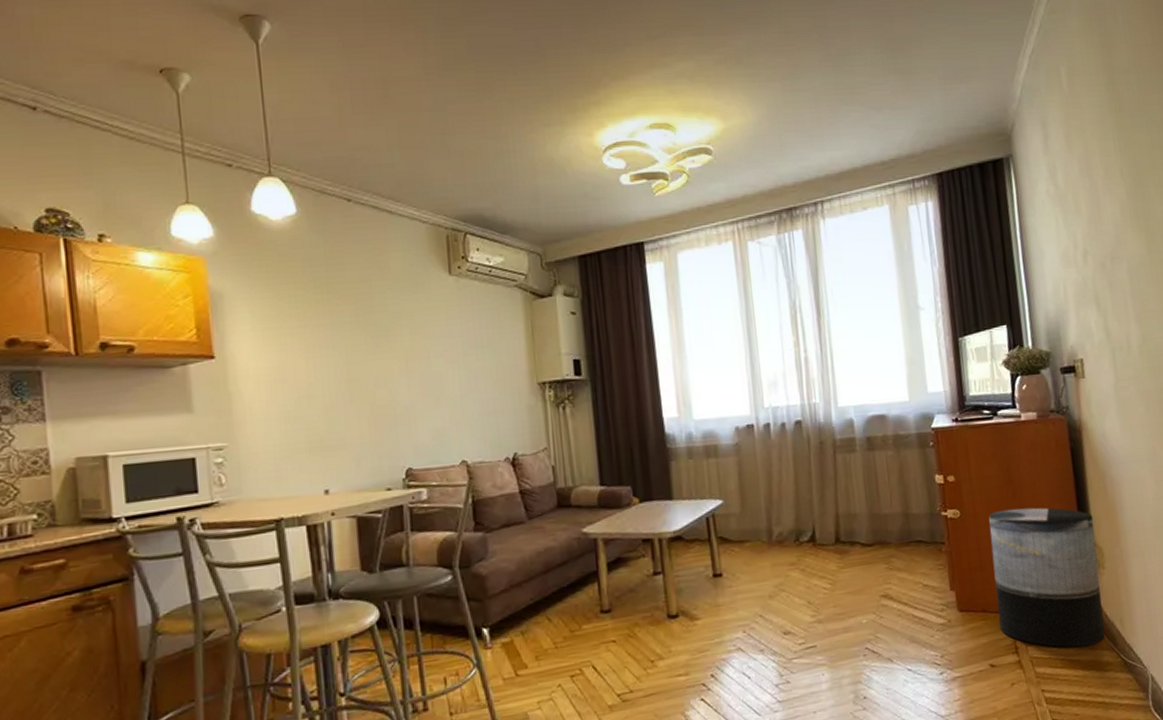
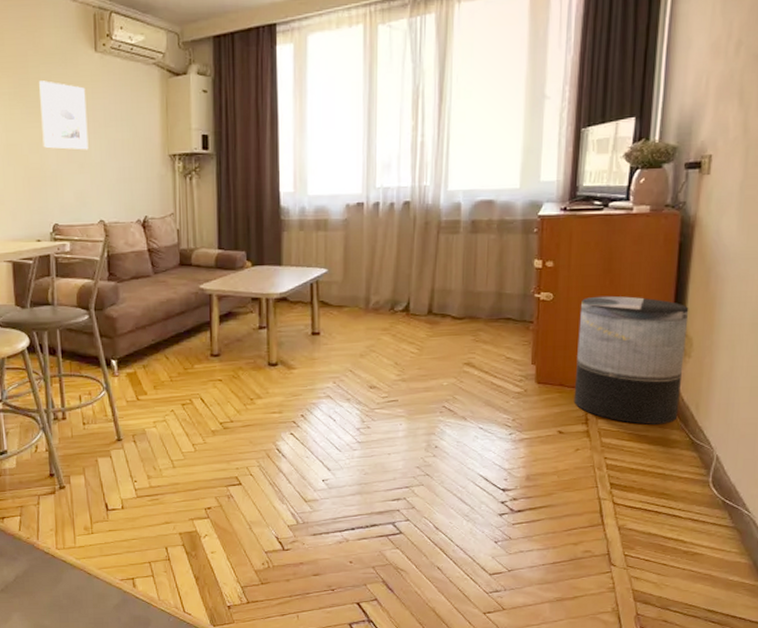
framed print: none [384,307,446,383] -> present [38,80,89,150]

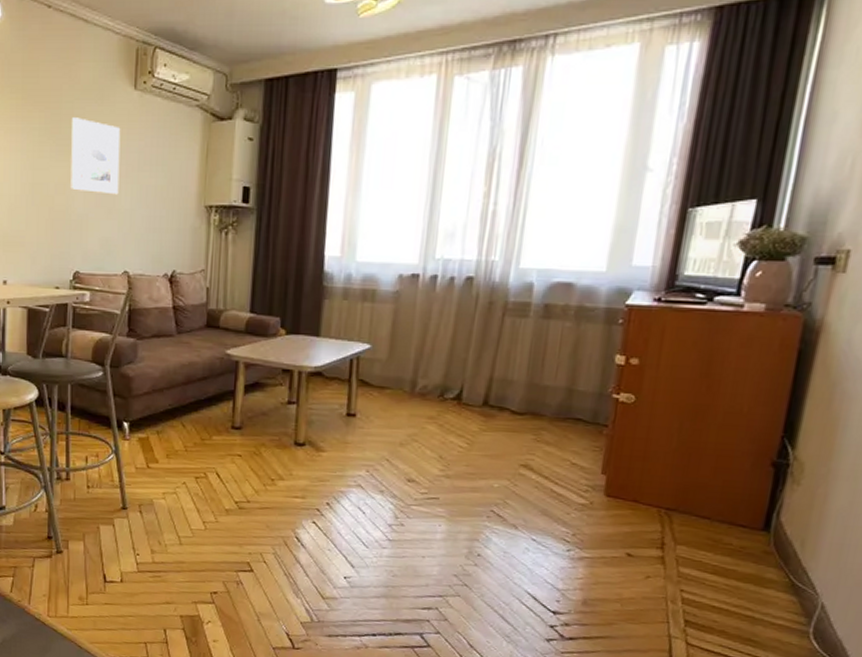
trash can: present [573,296,689,425] -> none [648,403,804,560]

